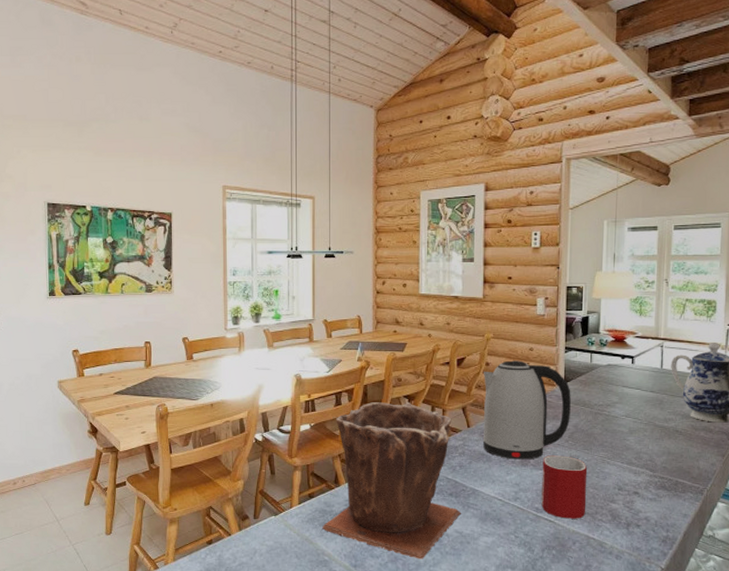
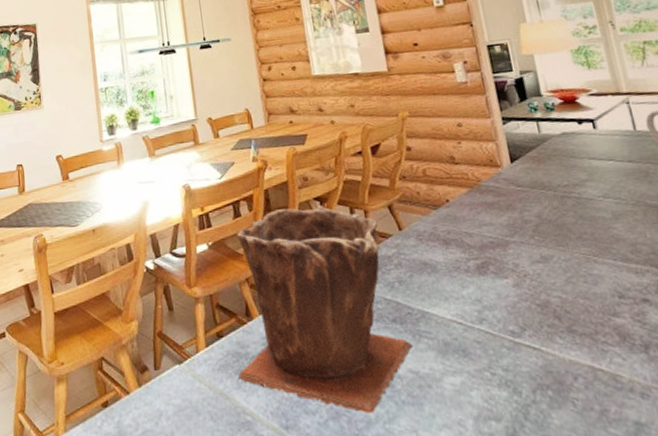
kettle: present [482,360,571,460] -> none [406,140,530,267]
mug: present [541,455,588,519] -> none [505,256,581,344]

